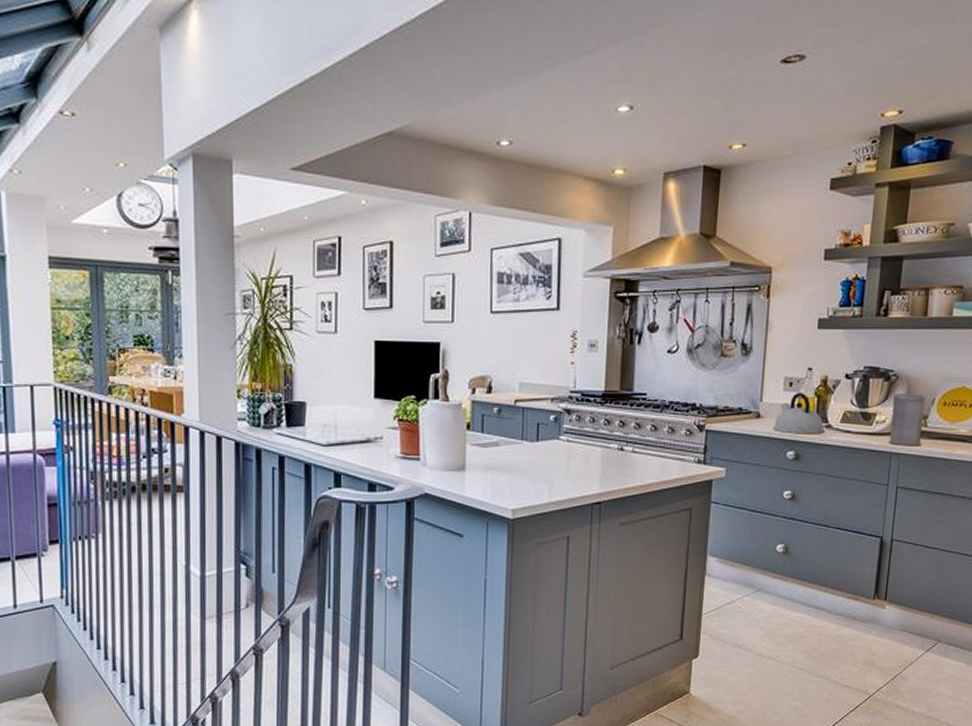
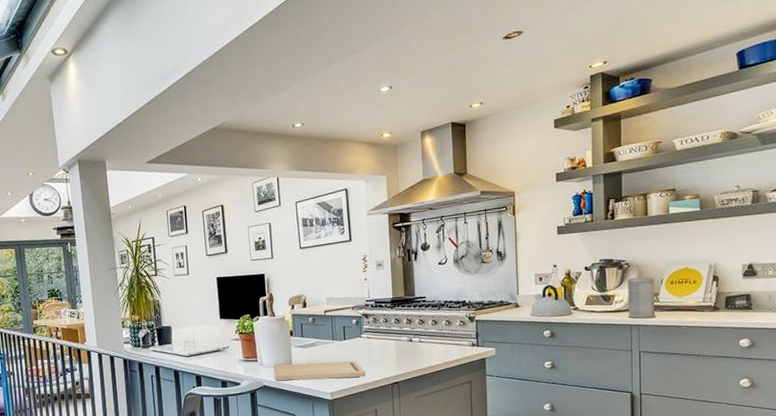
cutting board: none [440,466,559,493] -> present [274,361,365,381]

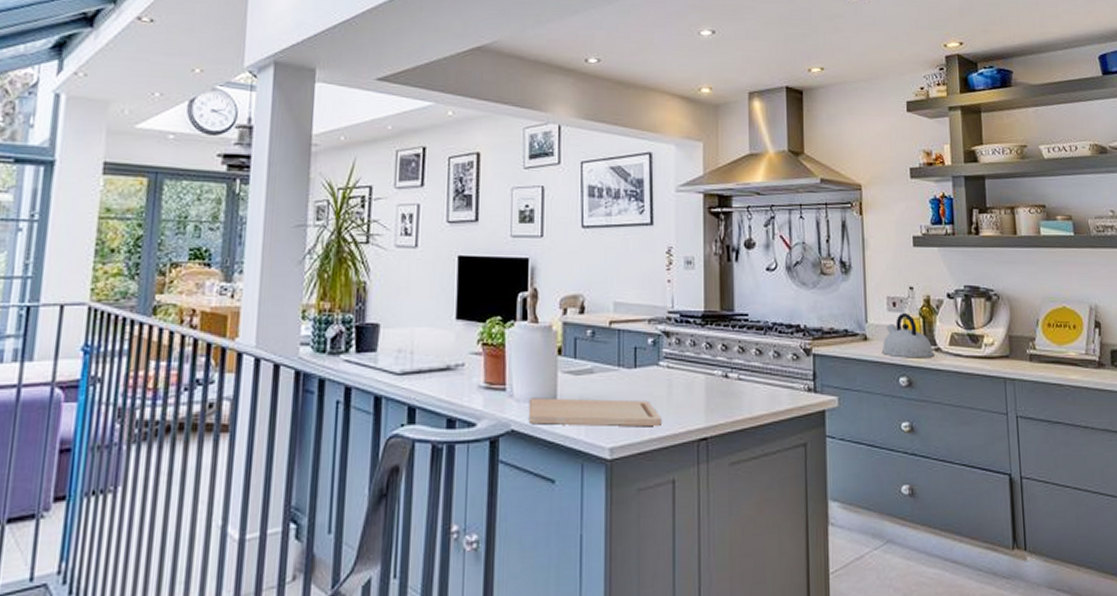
canister: present [626,276,656,319] -> none [997,313,1033,371]

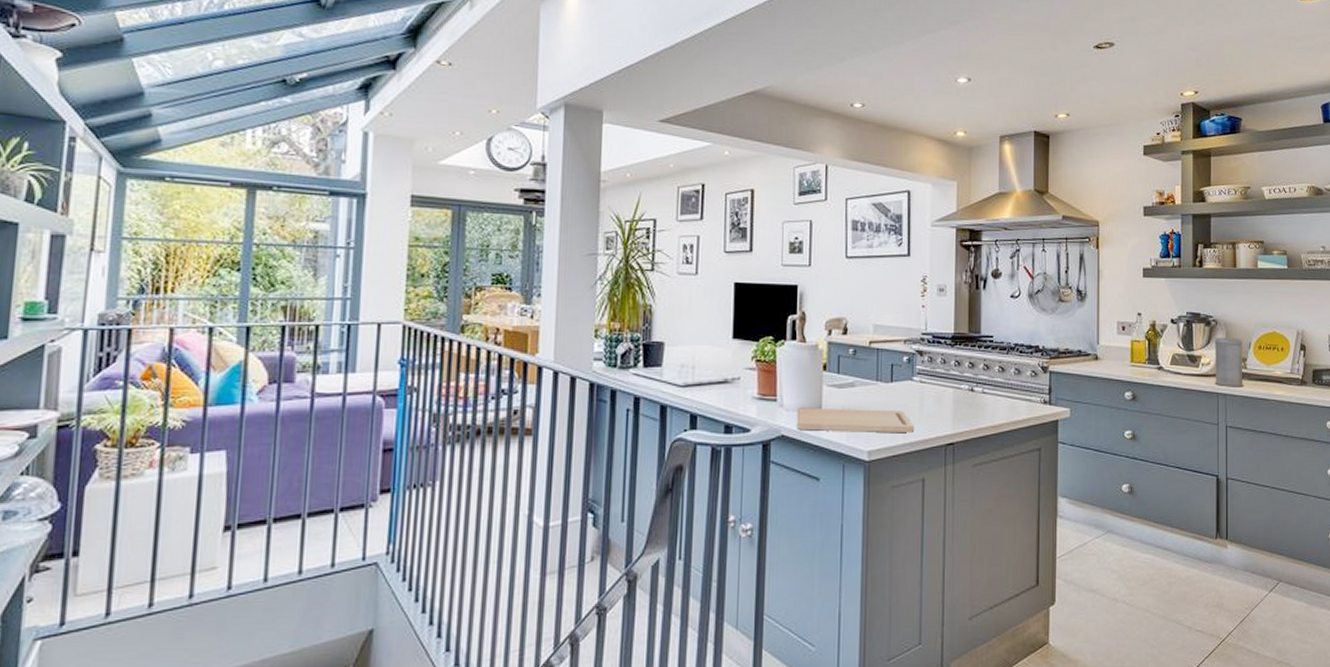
kettle: present [881,313,935,358] -> none [1110,336,1157,376]
canister: none [997,313,1033,371] -> present [1214,337,1244,388]

